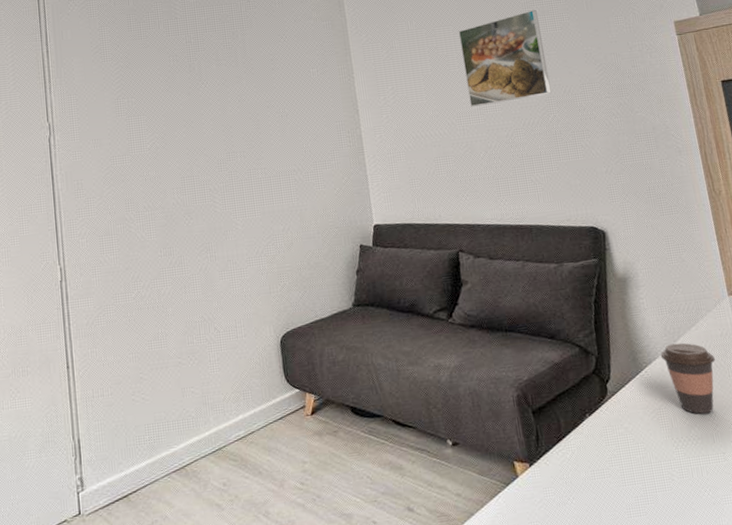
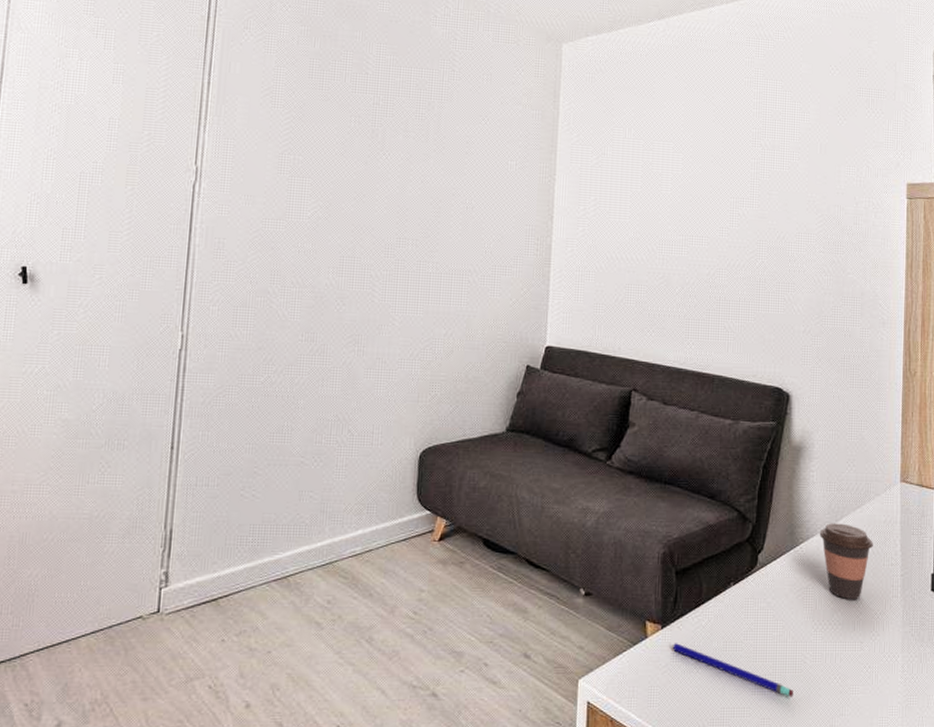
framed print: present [458,9,552,107] -> none [676,141,767,238]
pen: none [544,478,669,516] -> present [673,643,793,698]

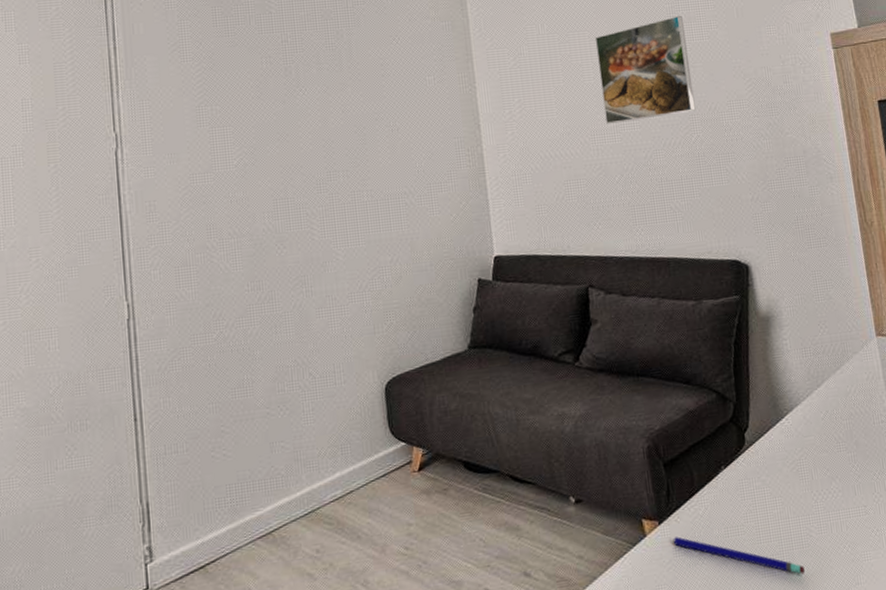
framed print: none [676,141,767,238] -> present [594,15,696,124]
coffee cup: present [819,523,873,600] -> none [802,387,860,465]

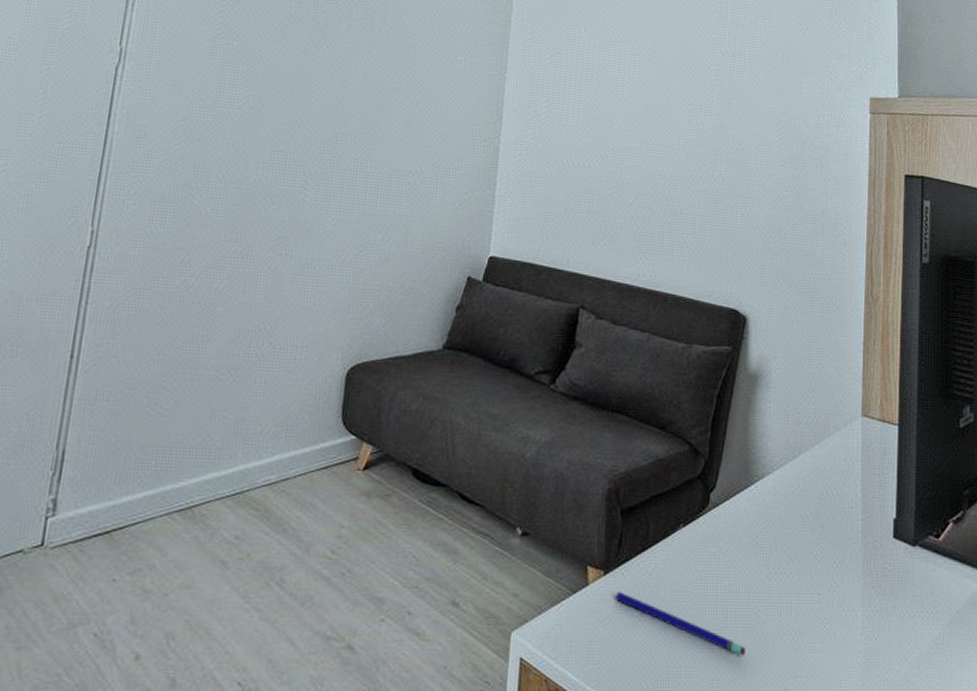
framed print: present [594,15,696,124] -> none [631,47,727,148]

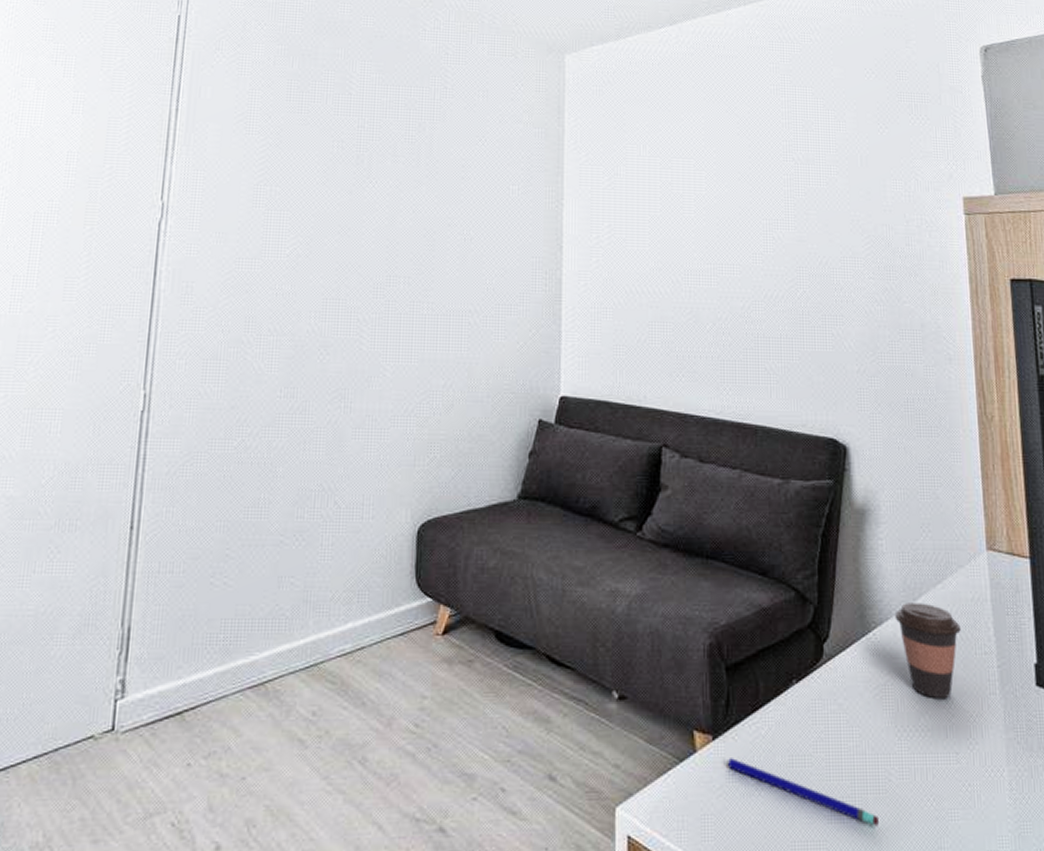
coffee cup: none [775,460,833,547] -> present [895,603,961,699]

